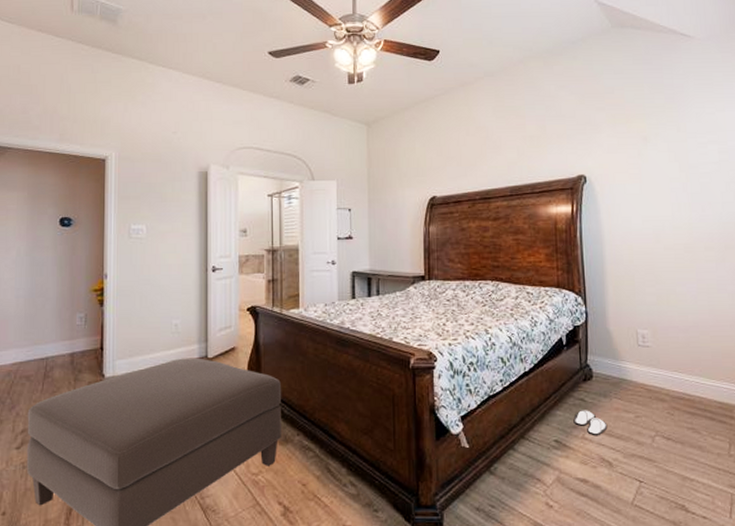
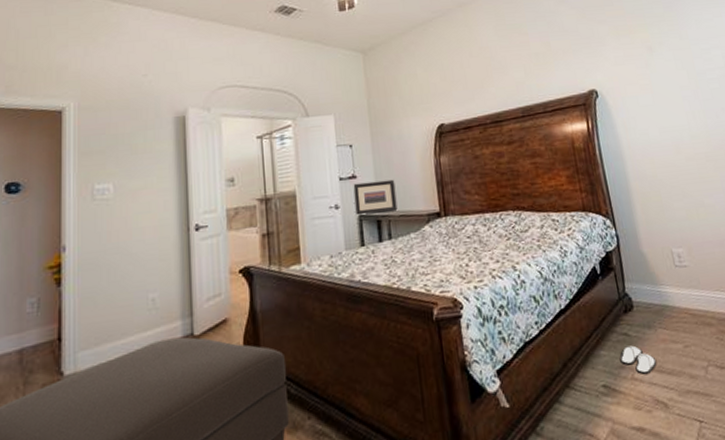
picture frame: none [349,243,387,272] -> present [353,179,398,216]

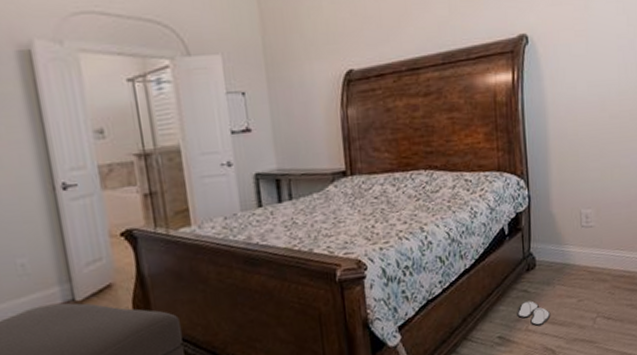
picture frame: present [353,179,398,216] -> none [247,134,299,174]

